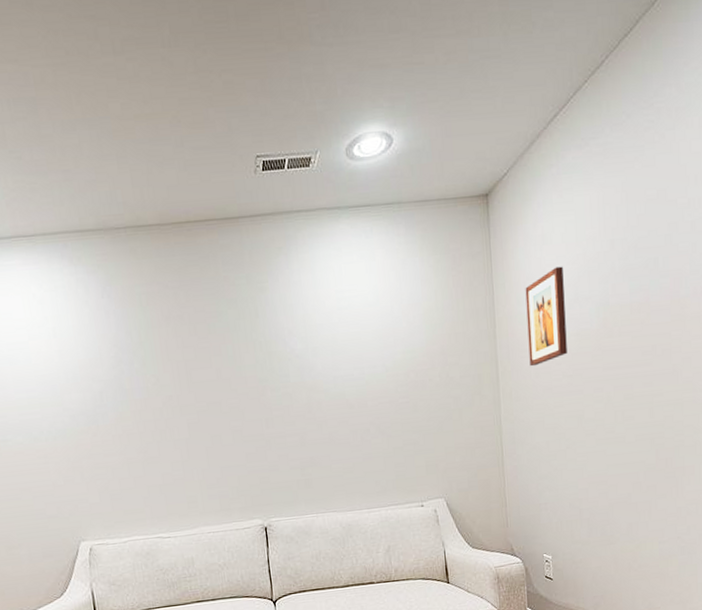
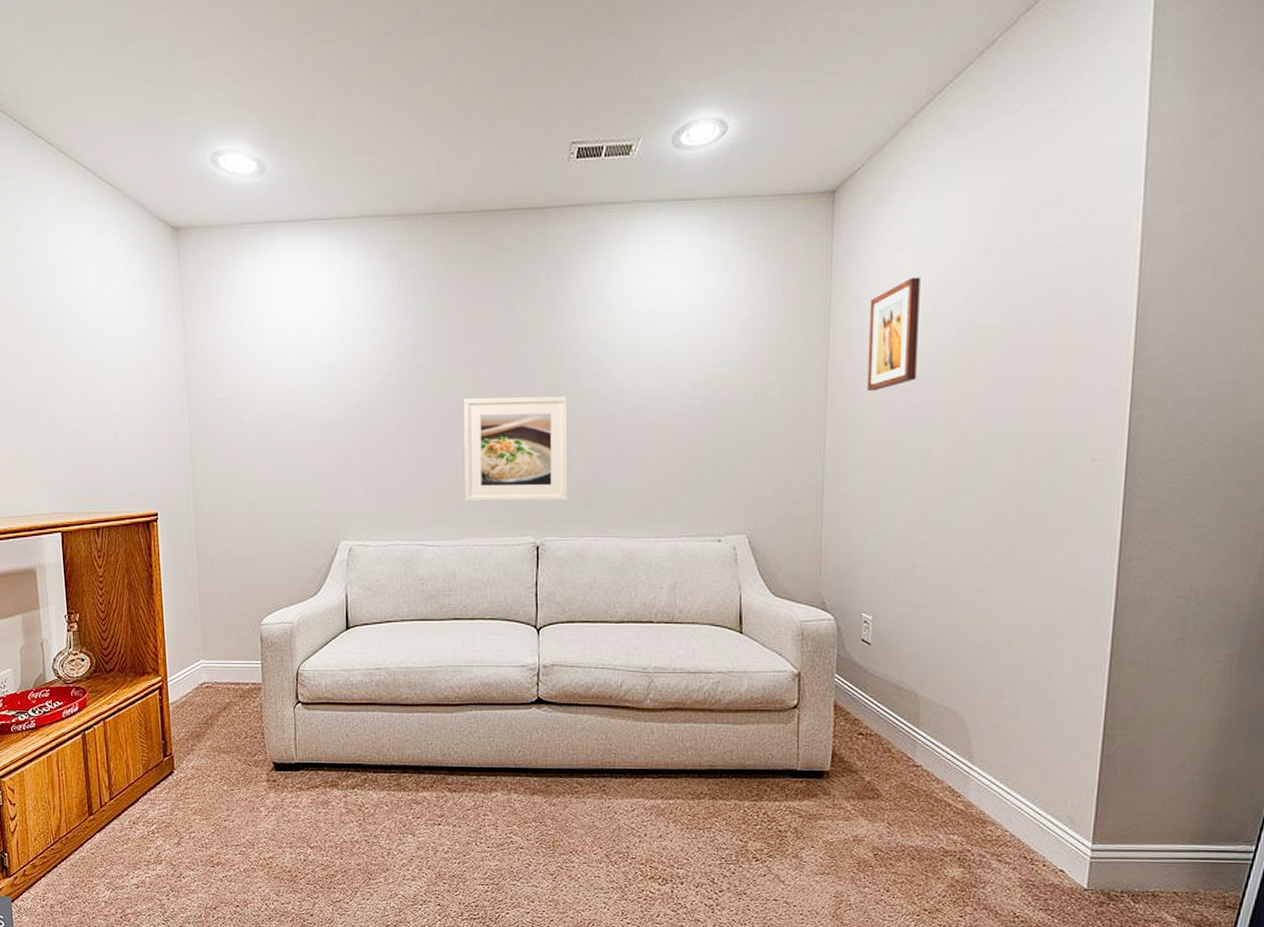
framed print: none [182,389,288,494] -> present [463,396,569,502]

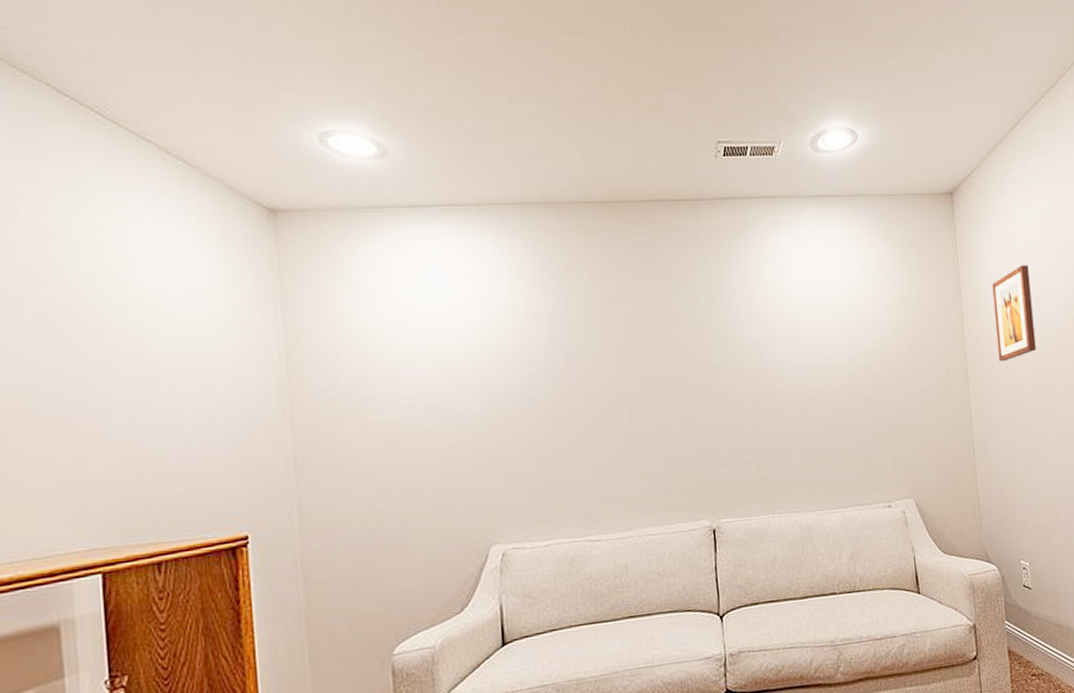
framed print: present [463,396,569,502] -> none [625,377,741,490]

